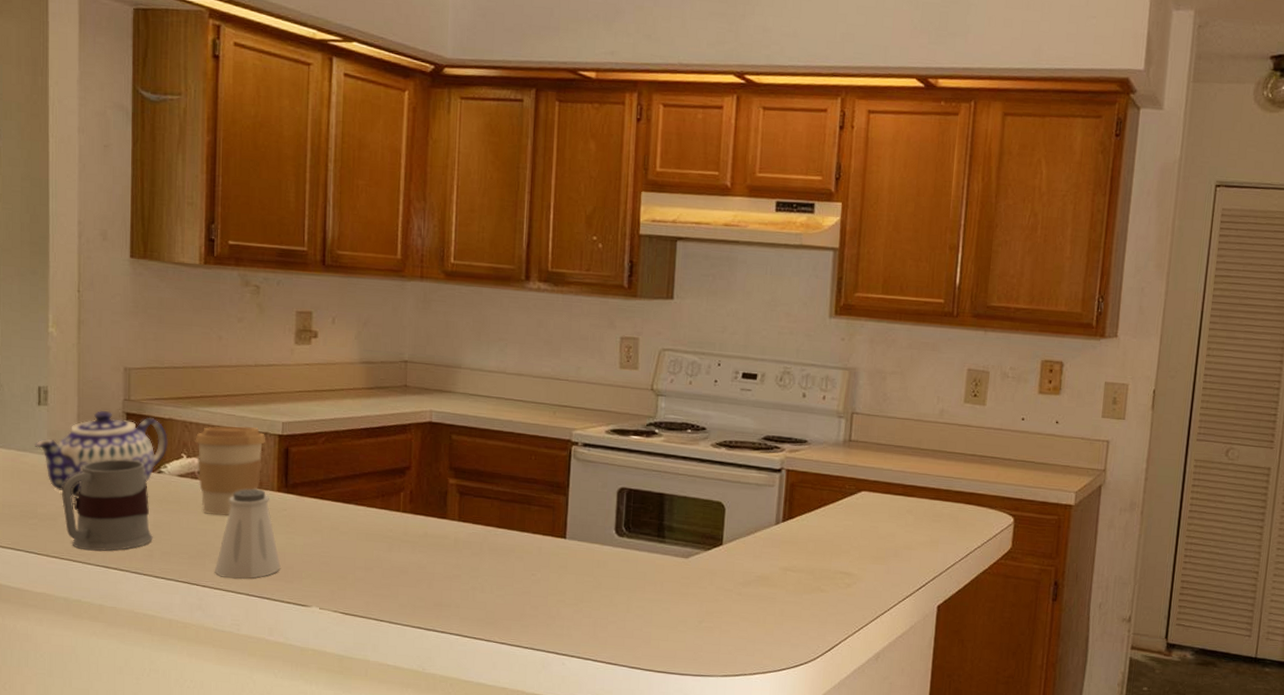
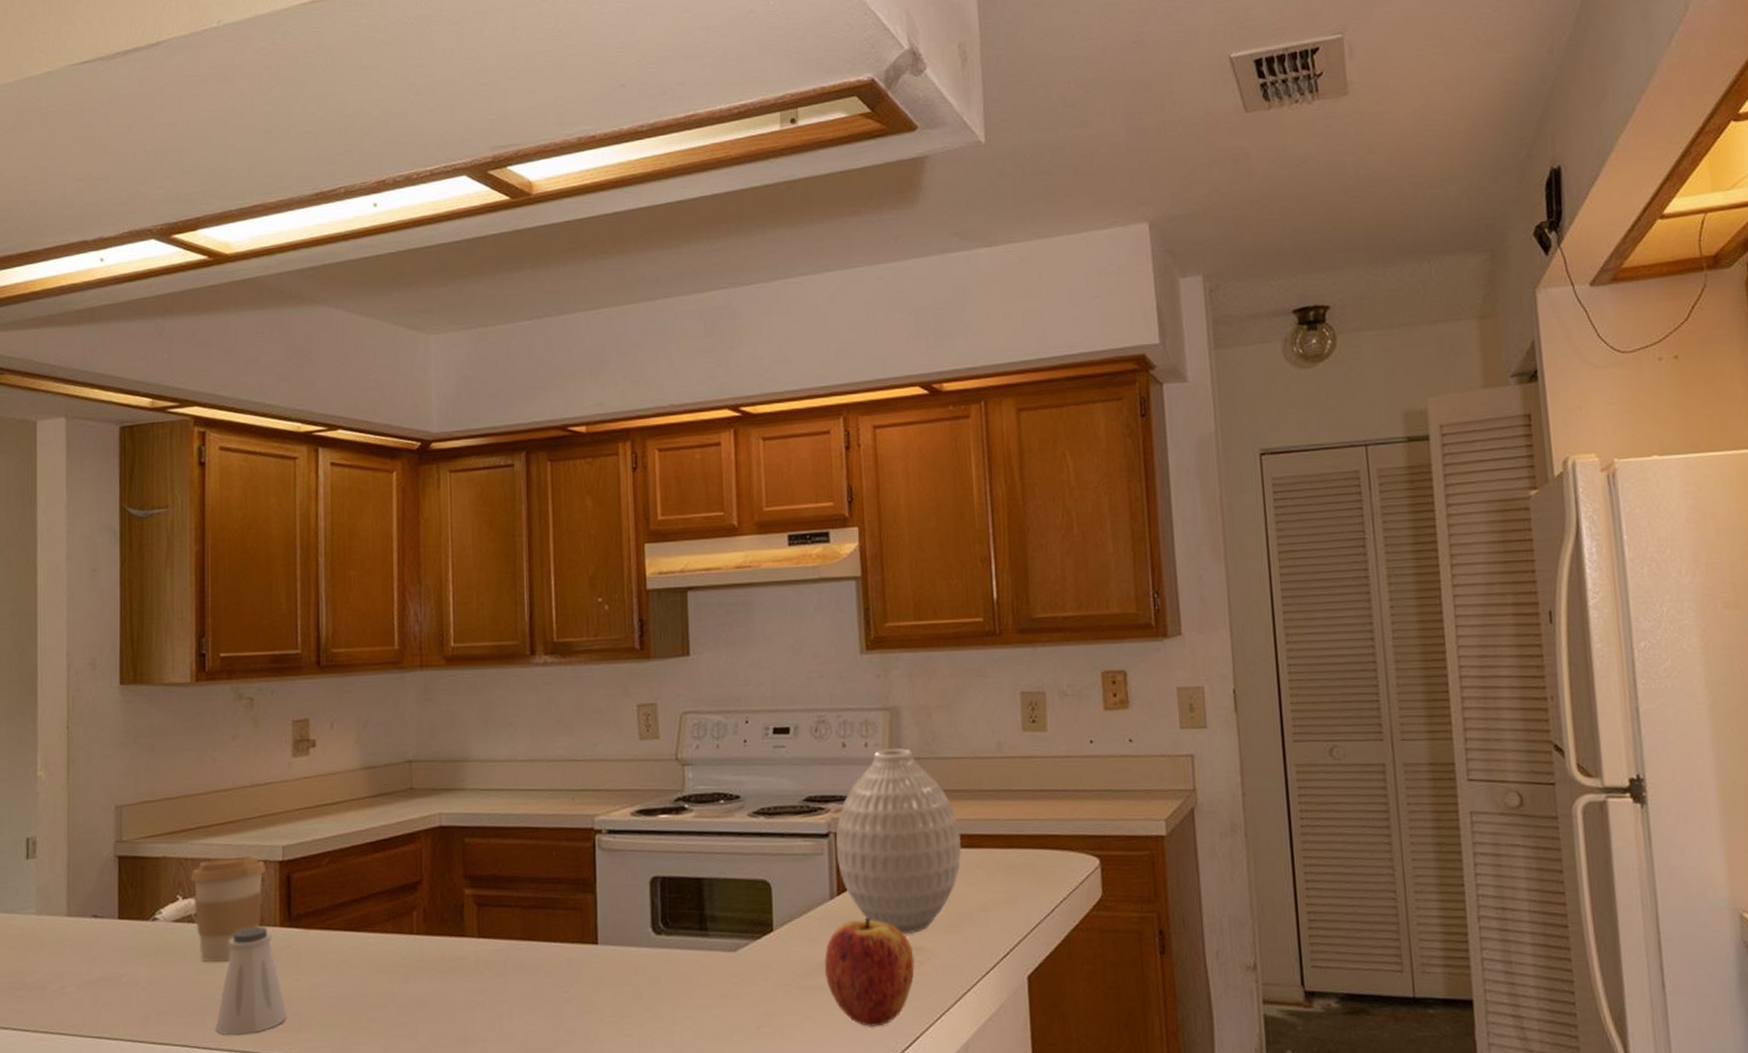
teapot: present [35,411,168,499] -> none [23,857,162,962]
mug: present [61,458,153,551] -> none [51,908,148,1021]
apple: none [764,543,843,632] -> present [825,917,915,1027]
vase: none [785,403,897,560] -> present [835,748,962,934]

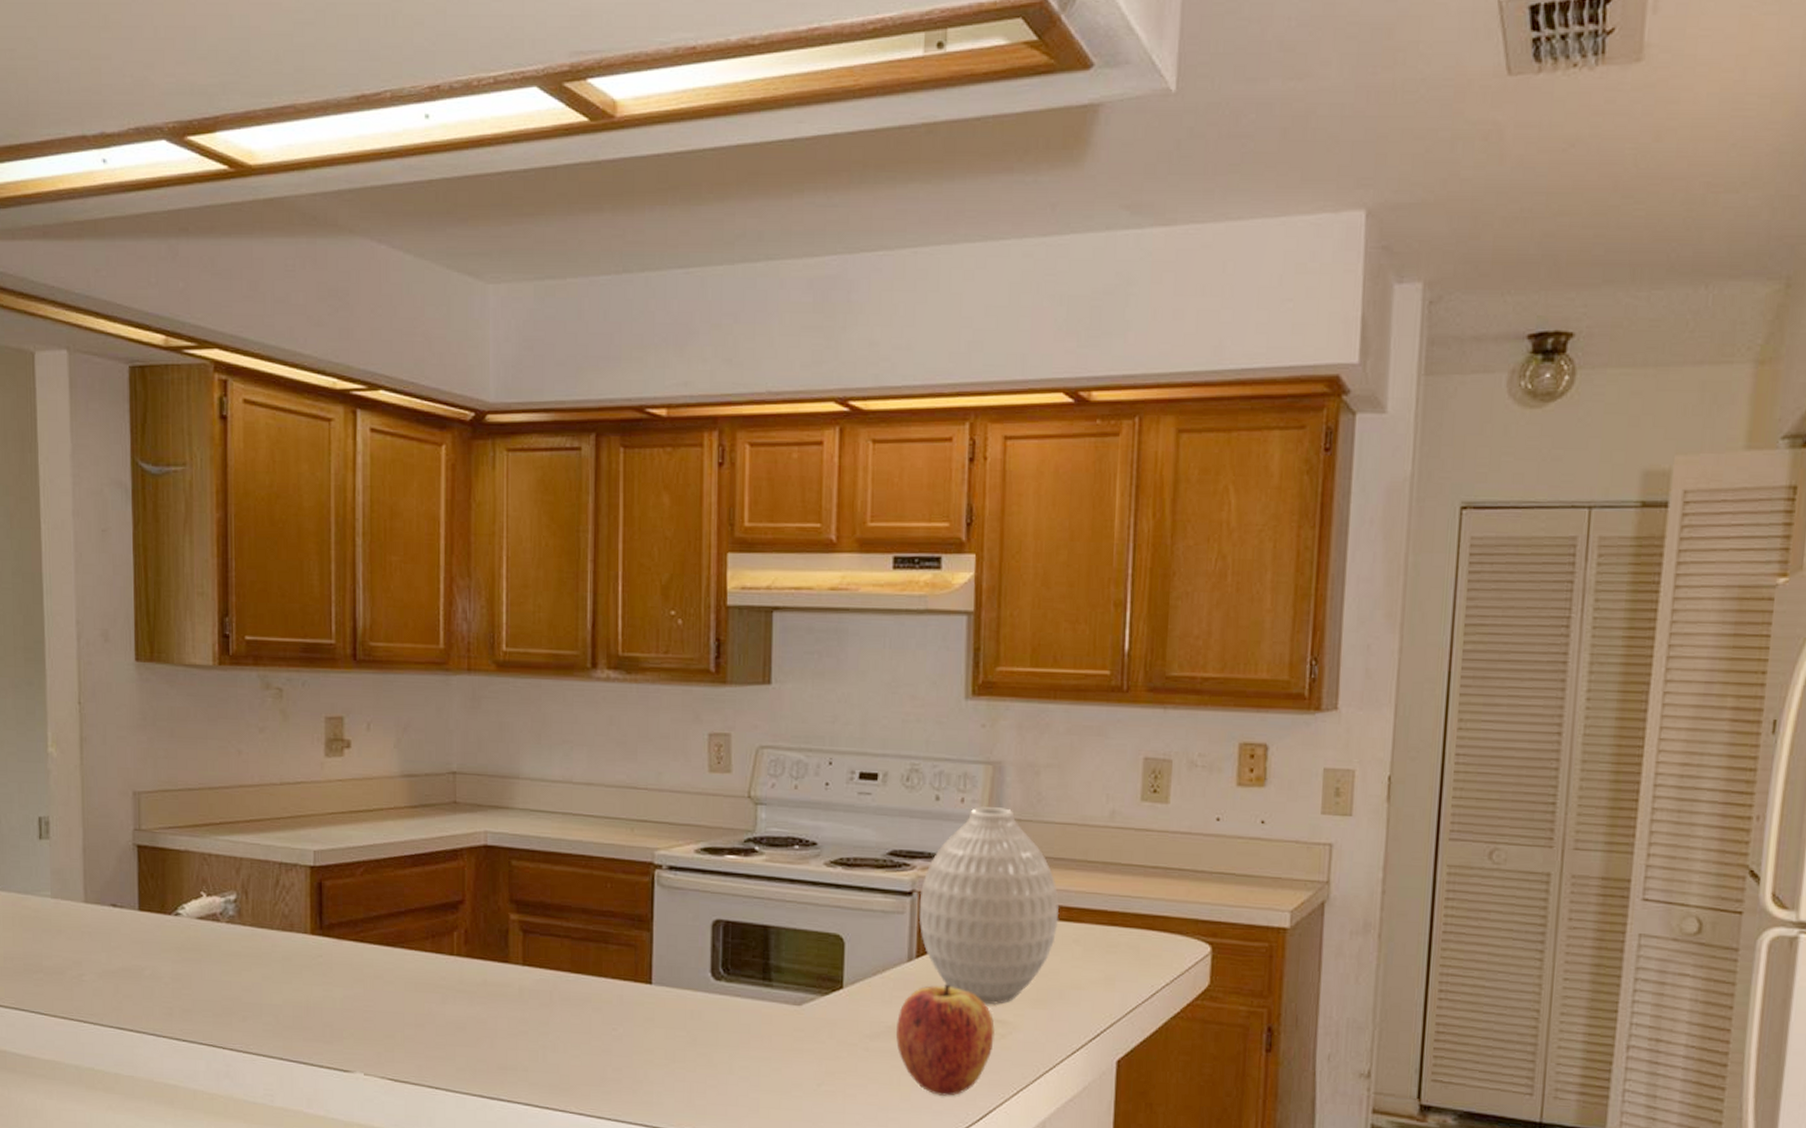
coffee cup: present [190,855,266,963] -> none [215,856,296,965]
saltshaker: present [215,926,287,1036] -> none [242,931,318,1041]

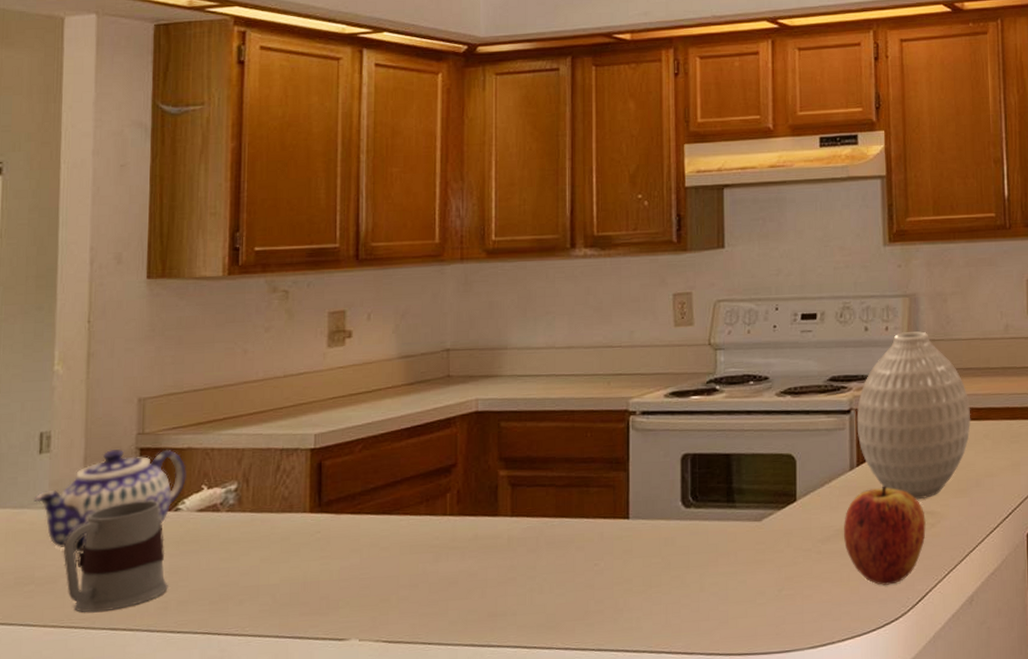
teapot: none [37,843,185,949] -> present [34,449,187,555]
mug: none [68,899,172,1010] -> present [63,499,168,613]

